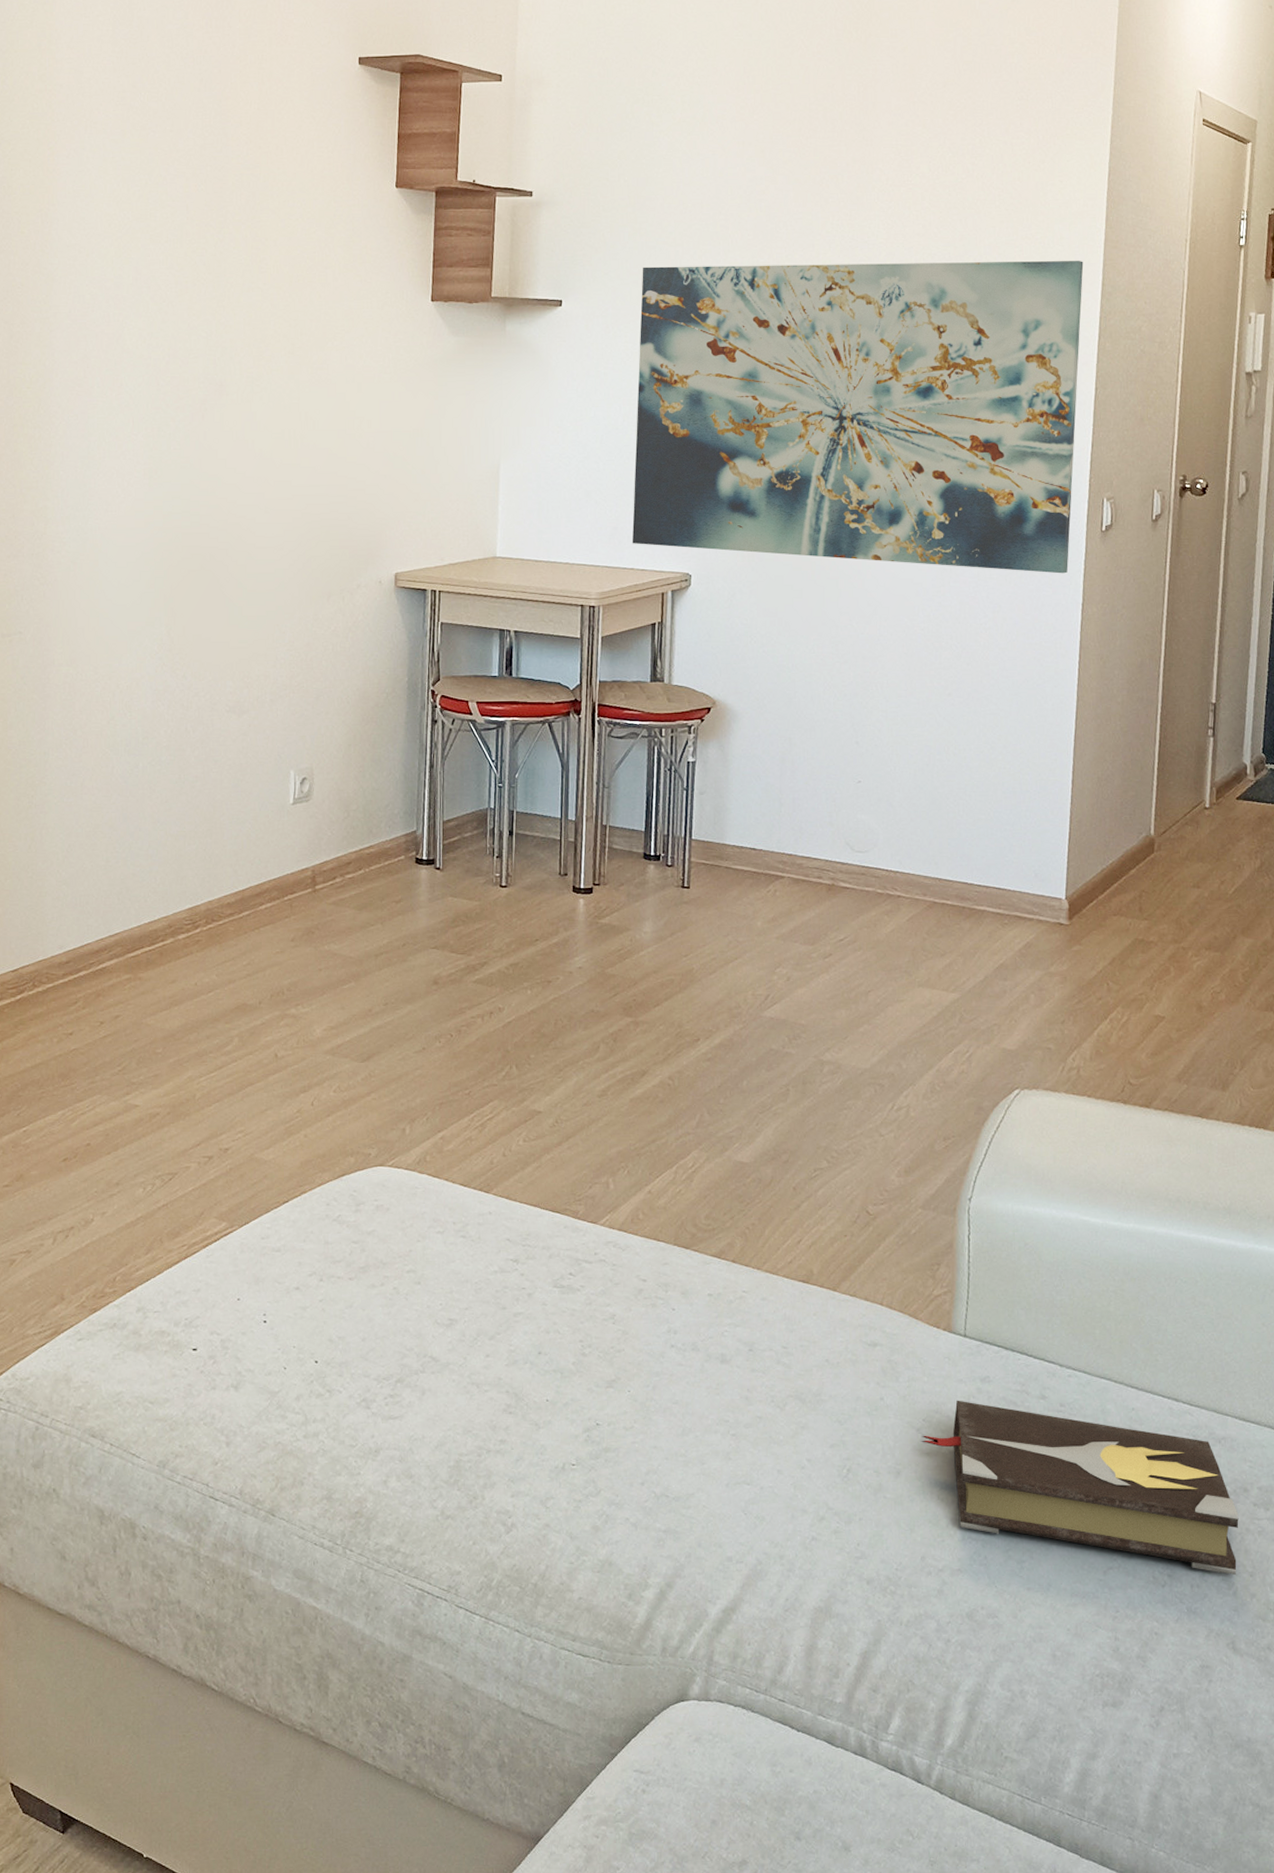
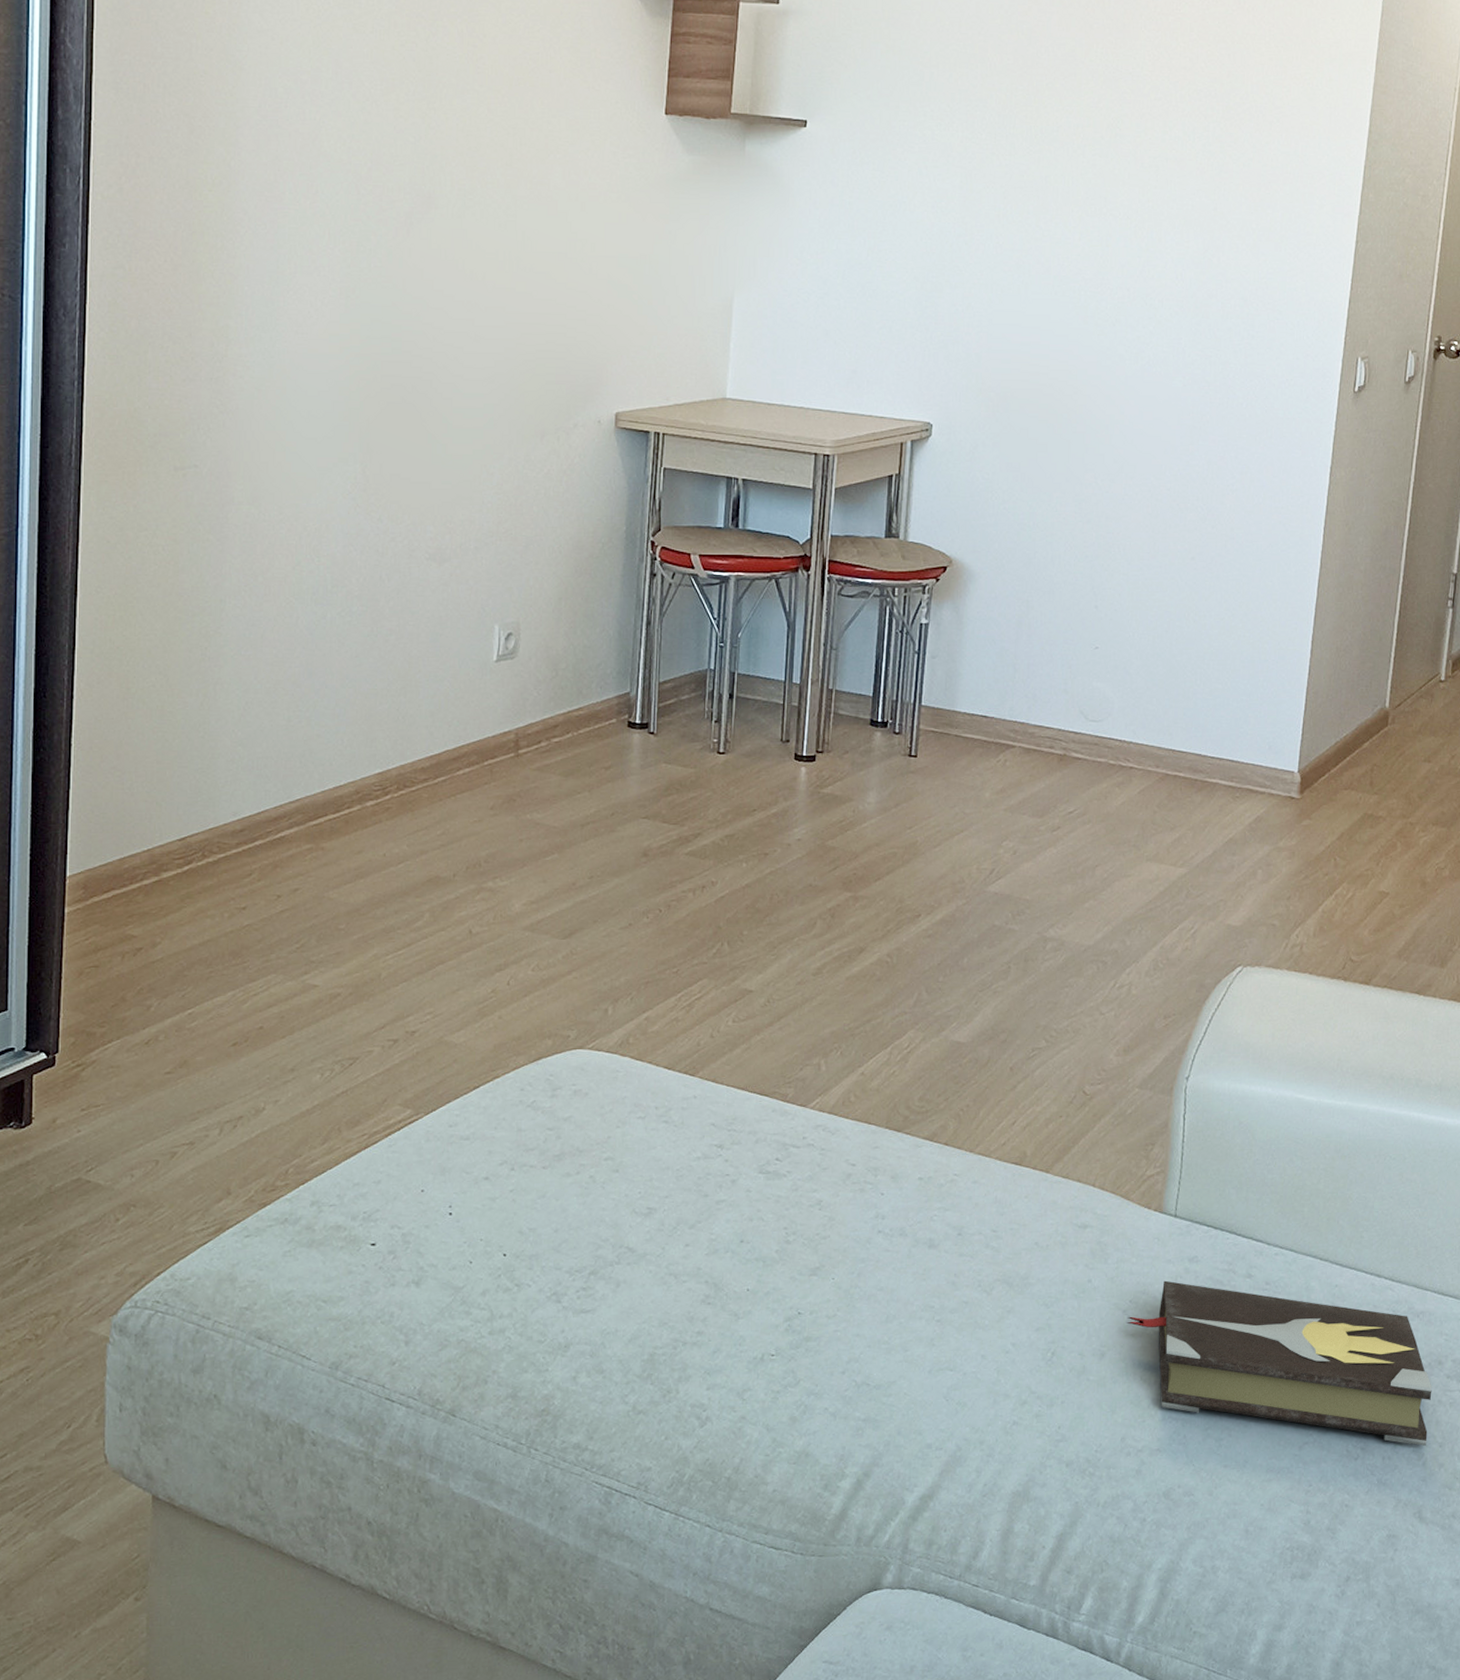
wall art: present [632,261,1084,574] -> none [871,88,1351,435]

